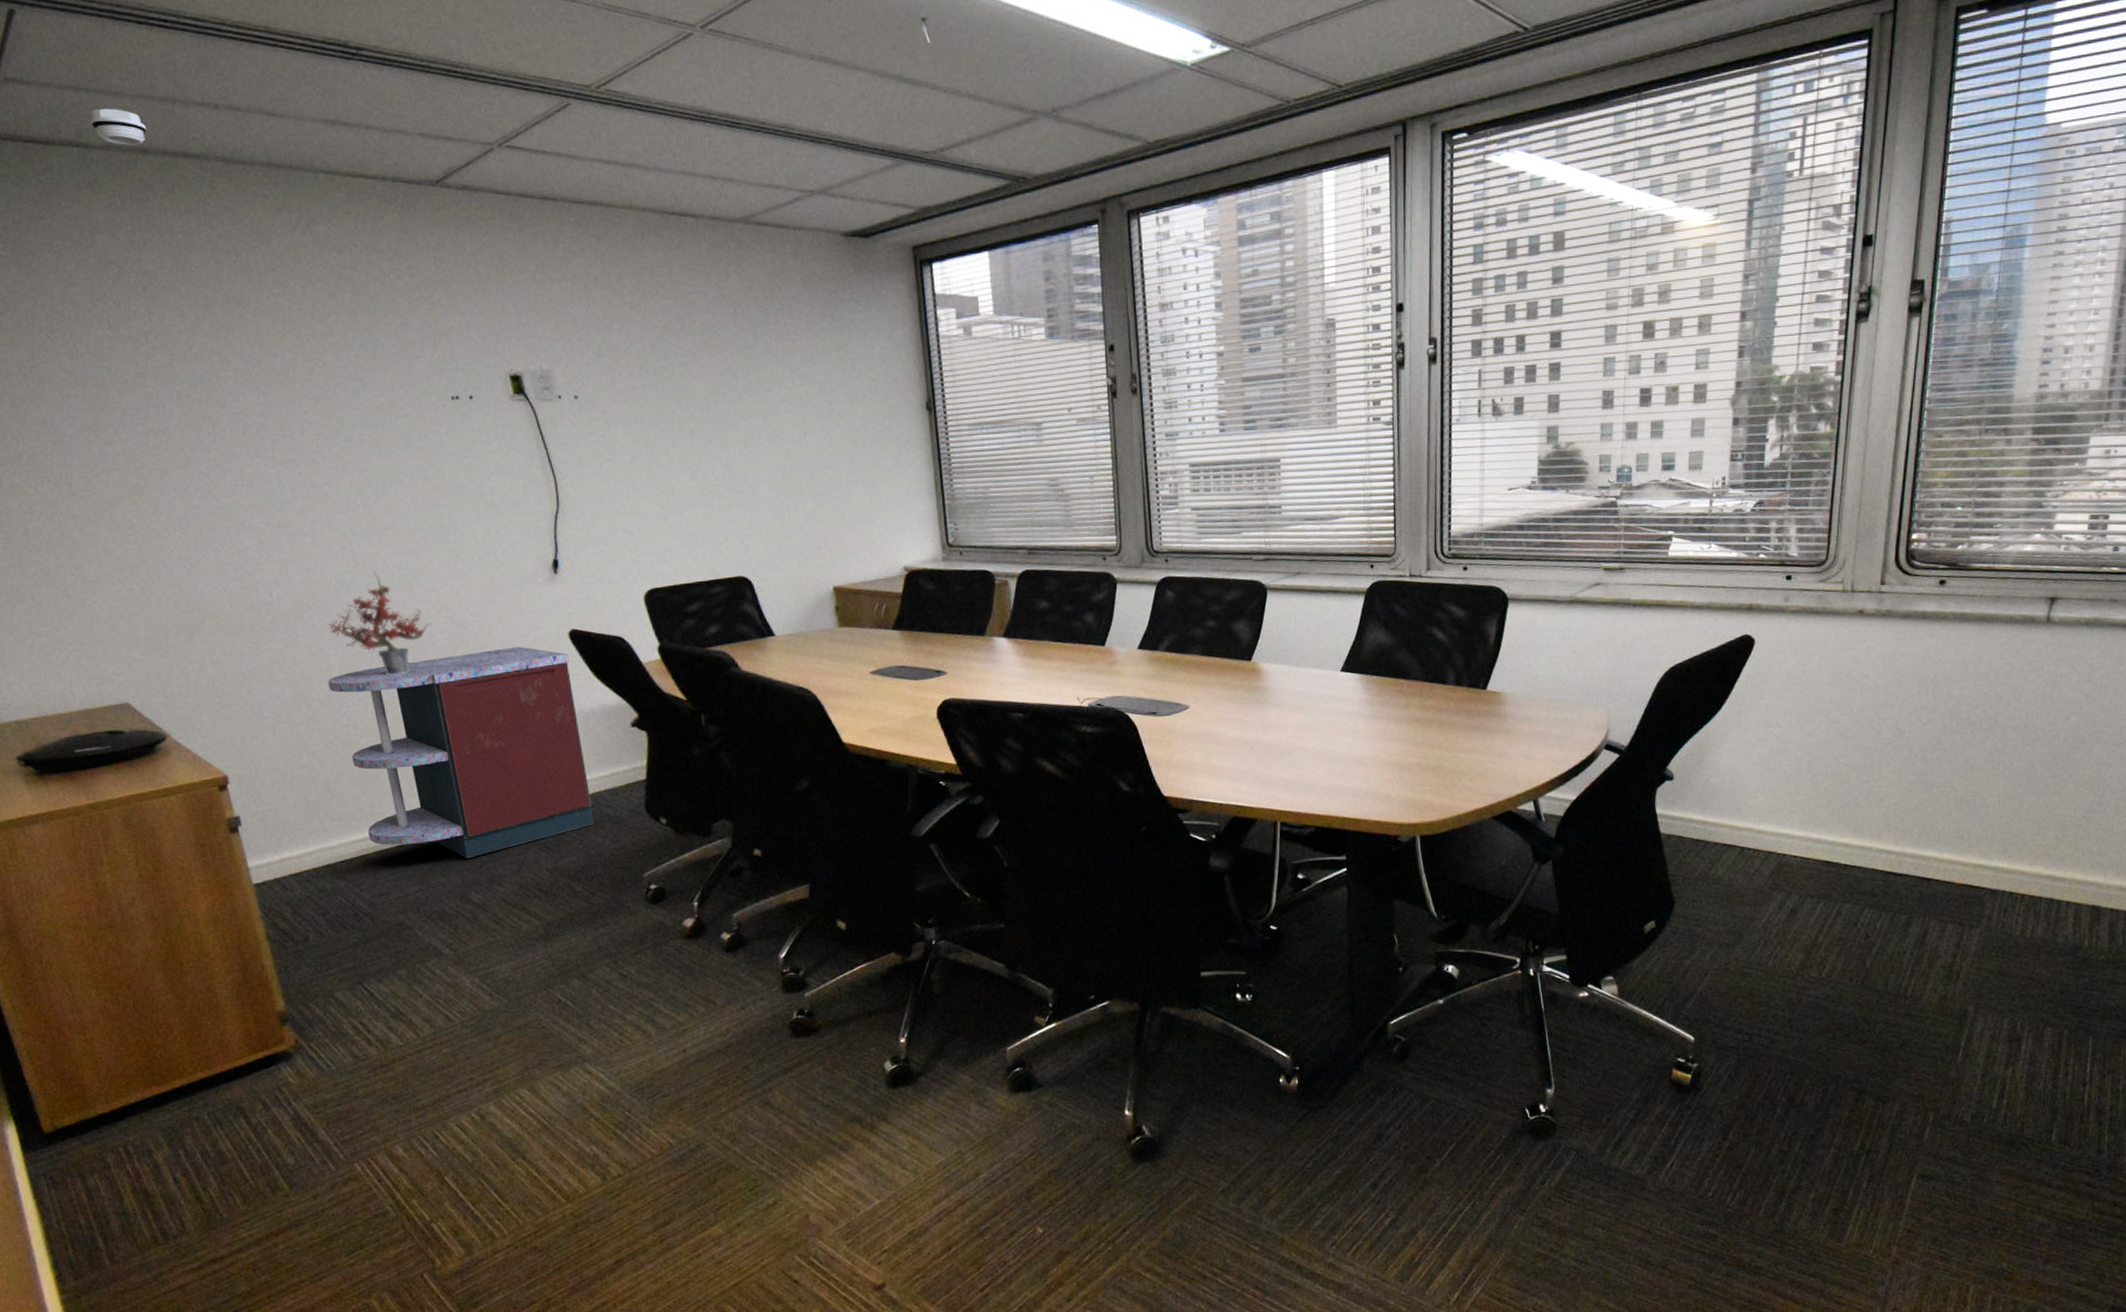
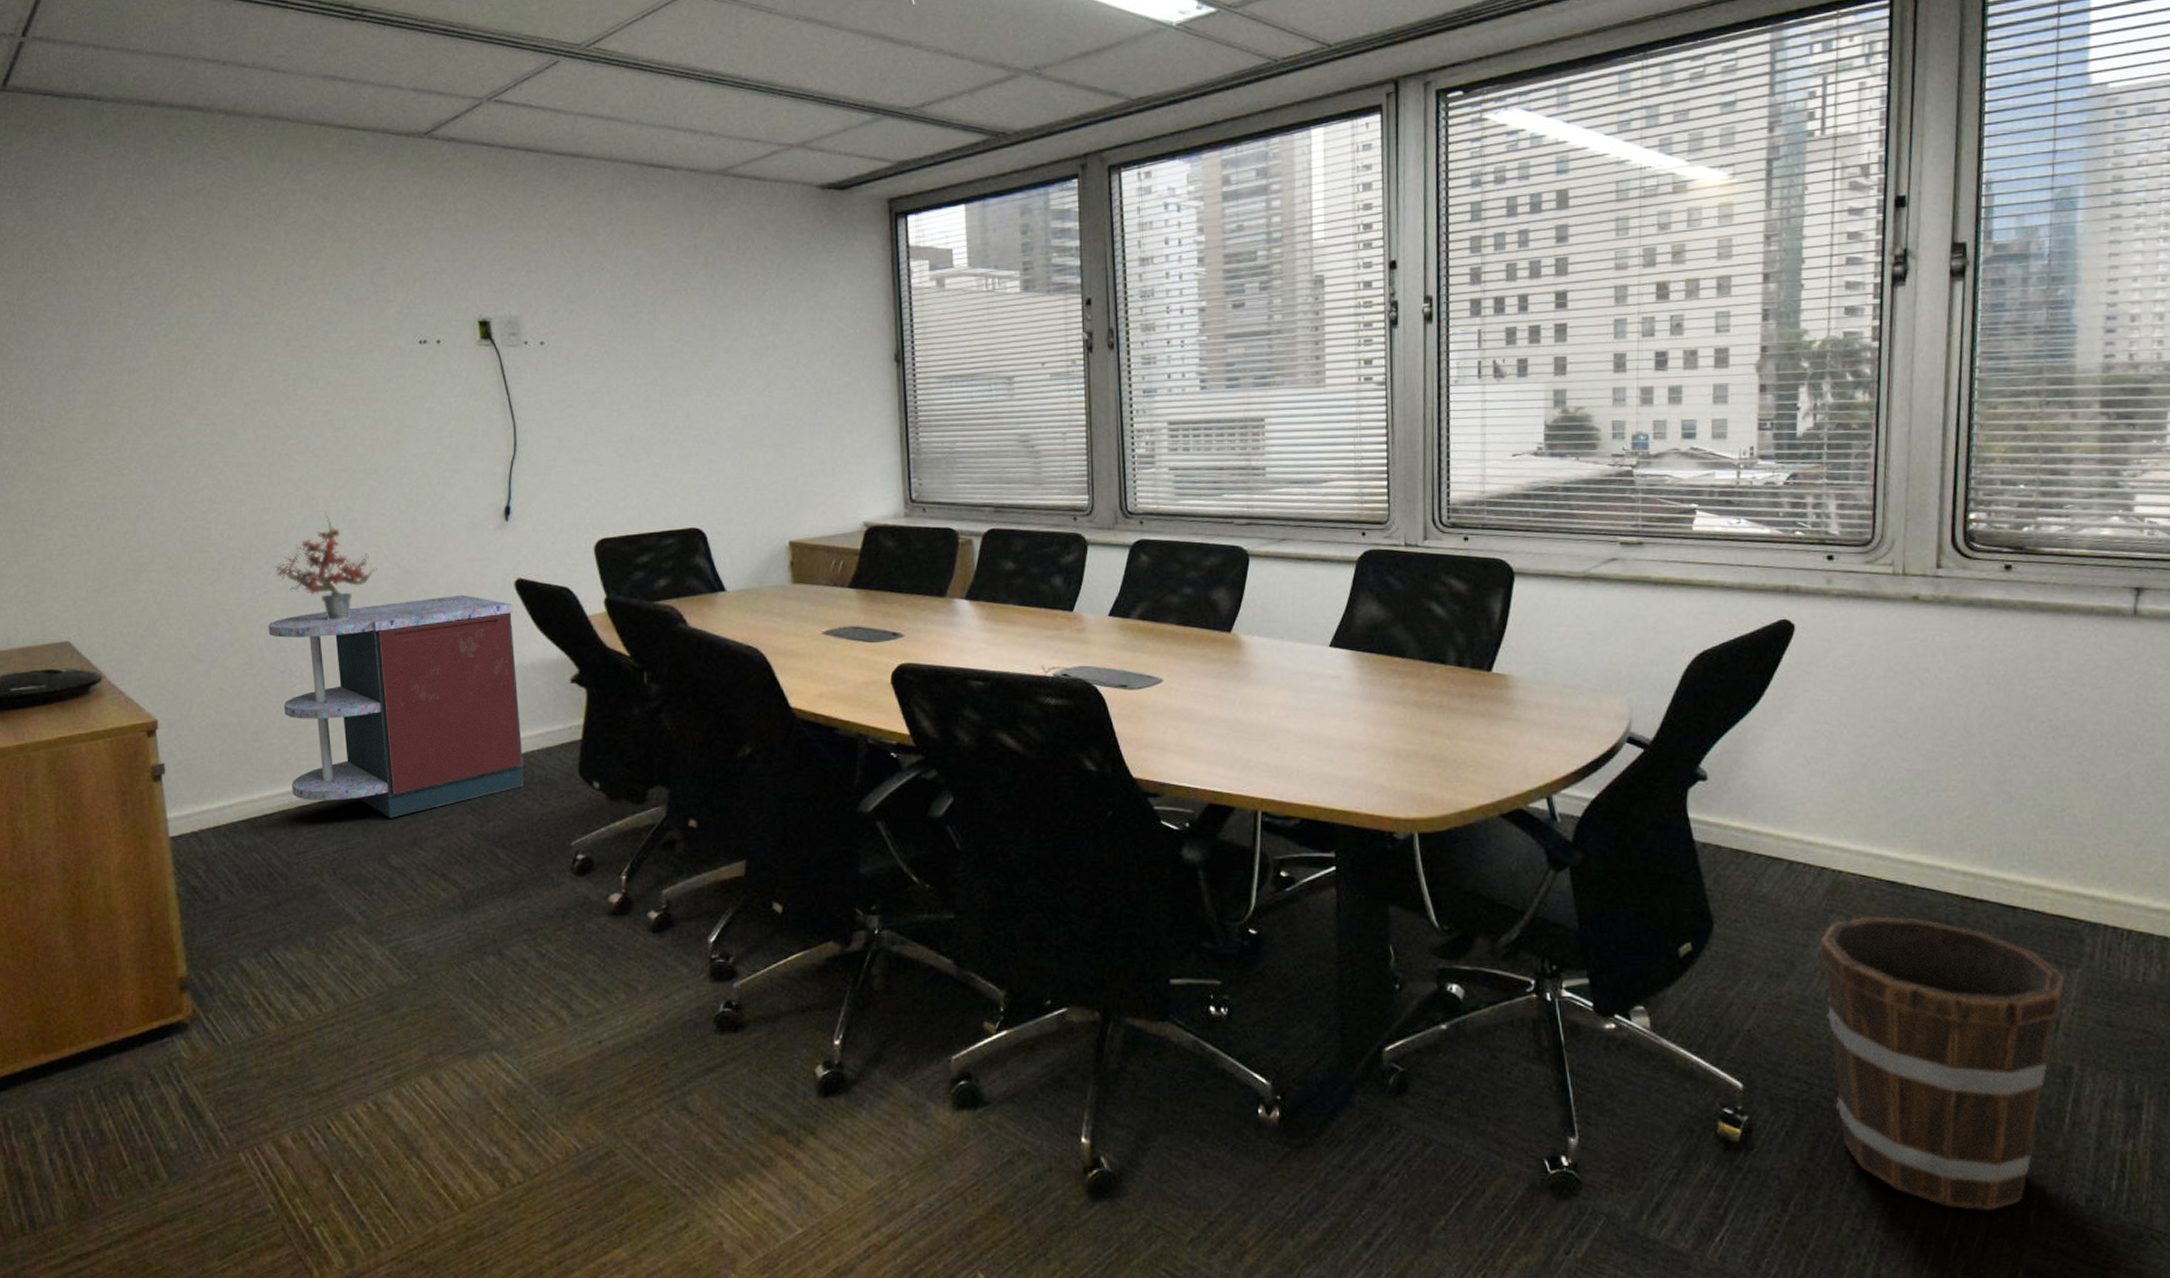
smoke detector: present [89,108,147,146] -> none [106,64,157,99]
bucket: none [1765,892,1966,1130] -> present [1820,916,2064,1211]

